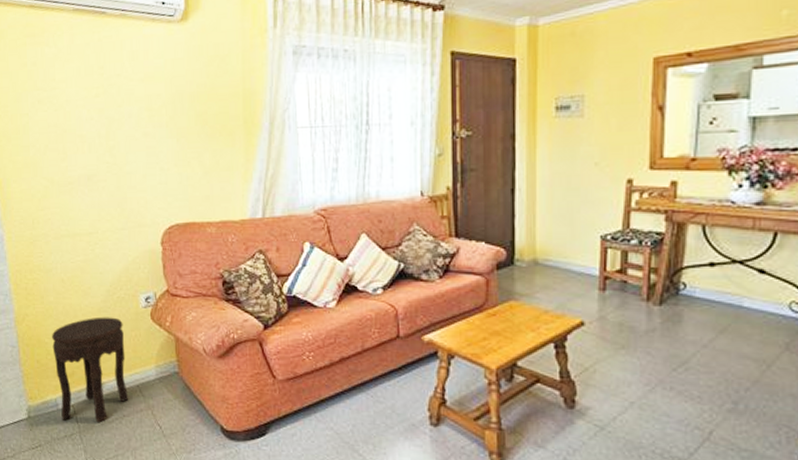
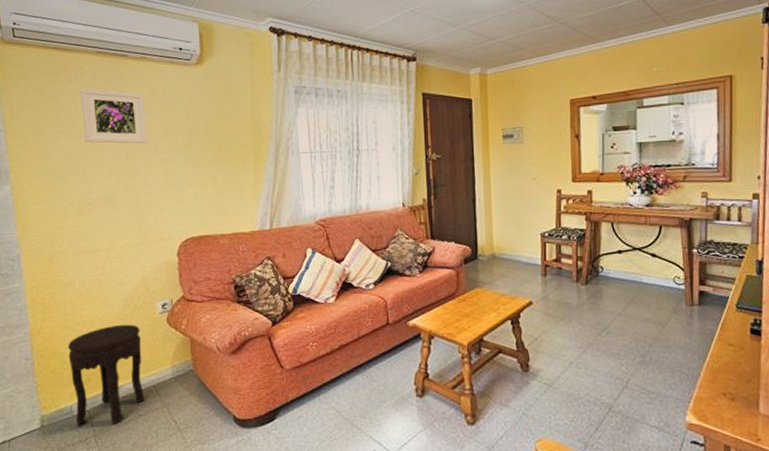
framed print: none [58,52,128,116] -> present [81,88,147,144]

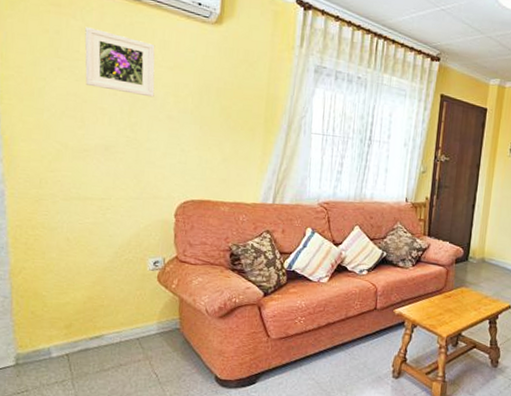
side table: present [68,324,145,426] -> none [50,275,129,370]

